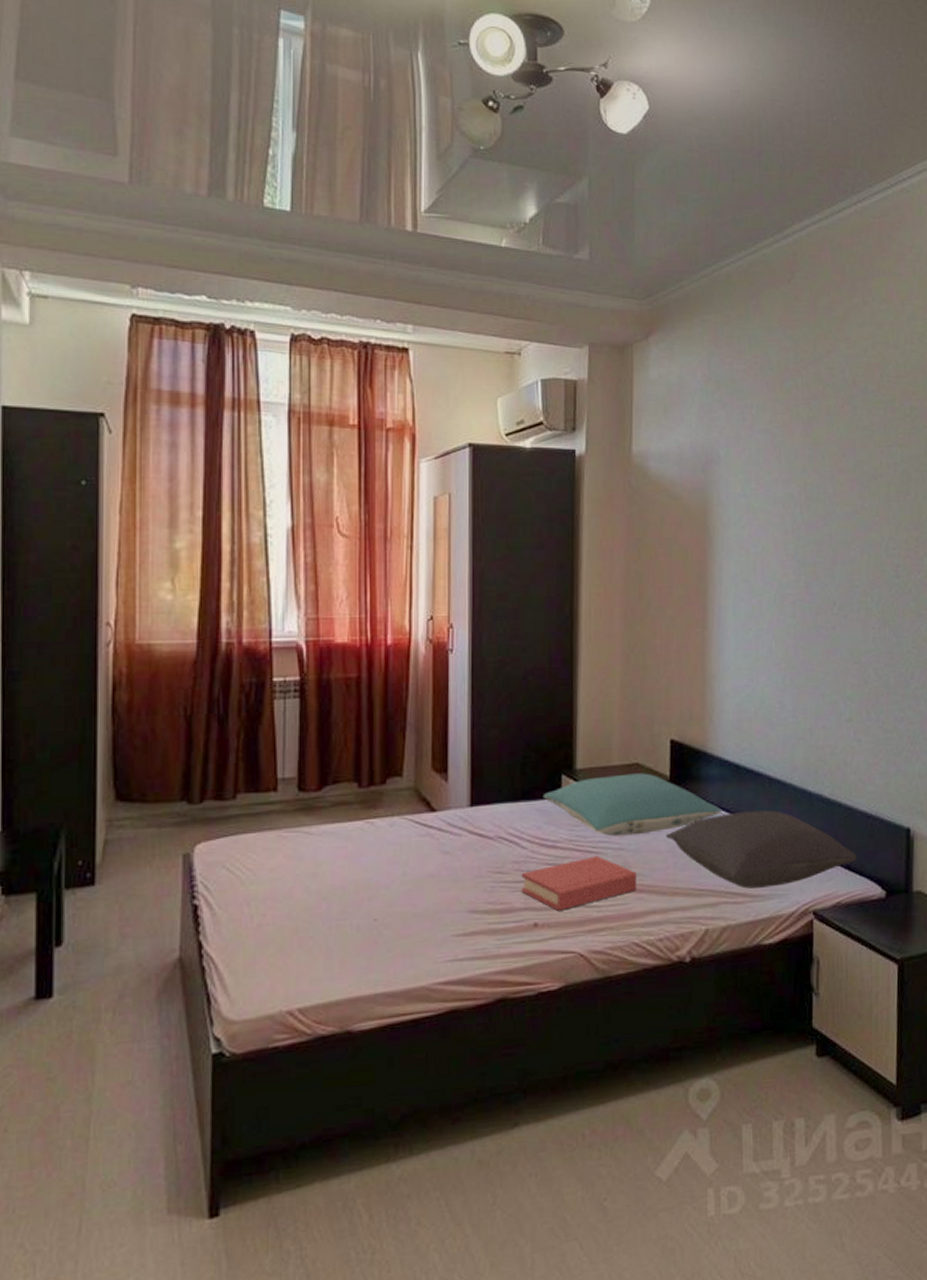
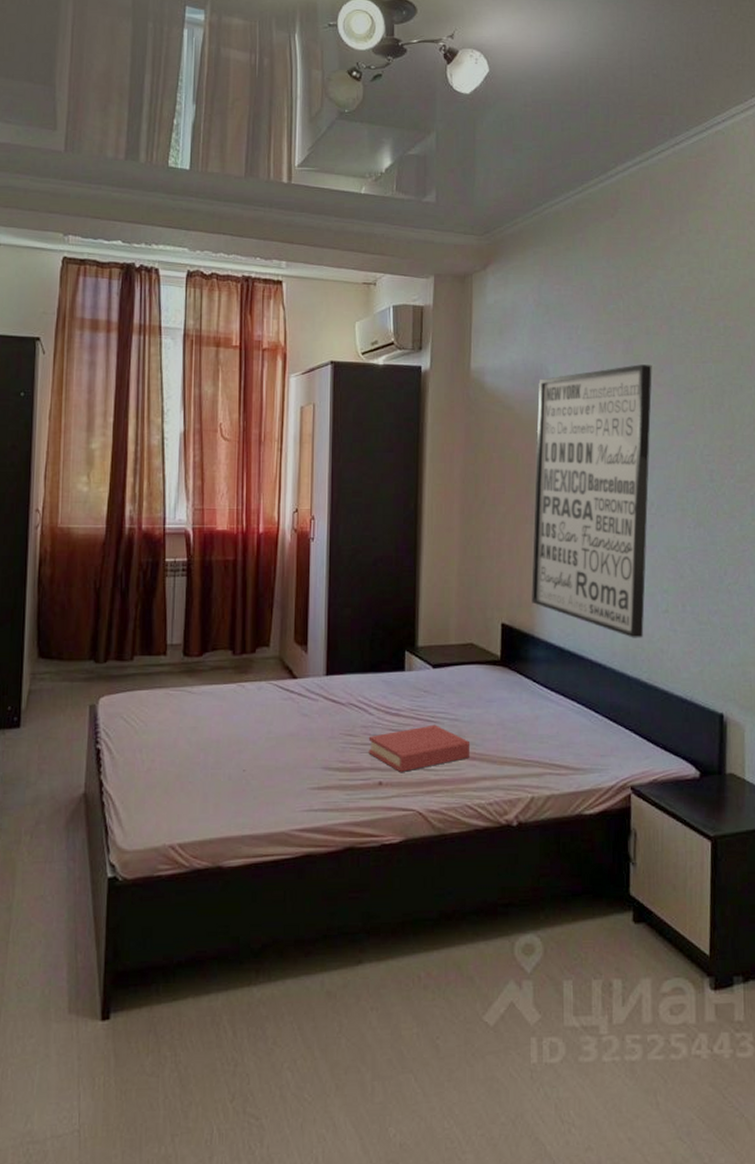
pillow: present [543,773,723,837] -> none [388,652,548,708]
pillow: present [666,810,858,889] -> none [496,691,673,762]
wall art: none [703,448,834,751] -> present [531,364,652,638]

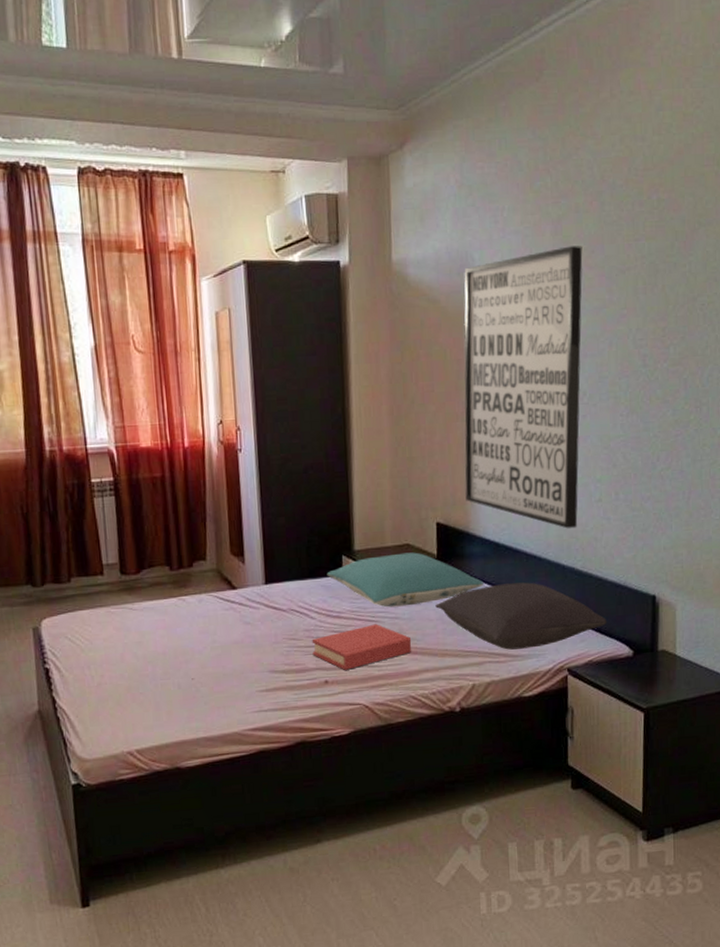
pillow: none [388,652,548,708] -> present [327,552,485,608]
pillow: none [496,691,673,762] -> present [435,582,607,650]

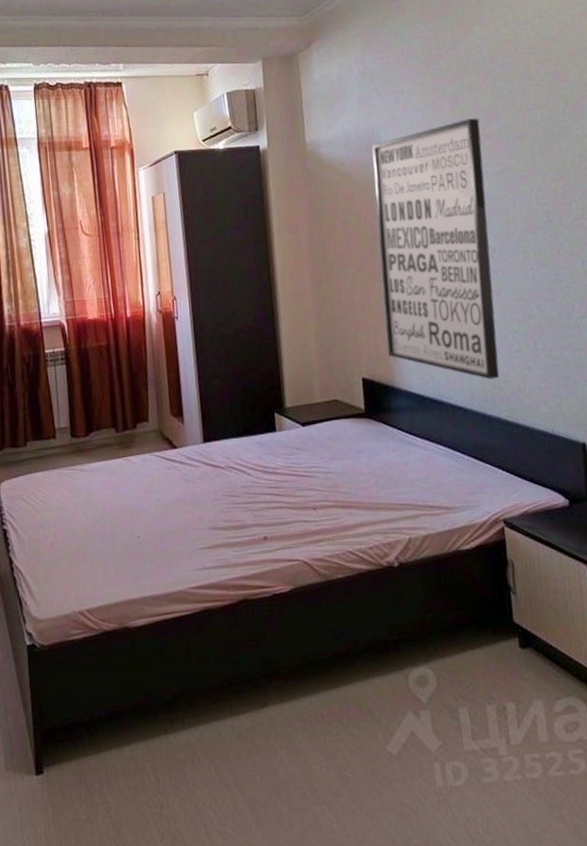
hardback book: present [311,623,412,670] -> none [249,478,346,526]
pillow: present [327,552,485,608] -> none [261,407,413,462]
pillow: present [435,582,607,650] -> none [366,433,539,502]

